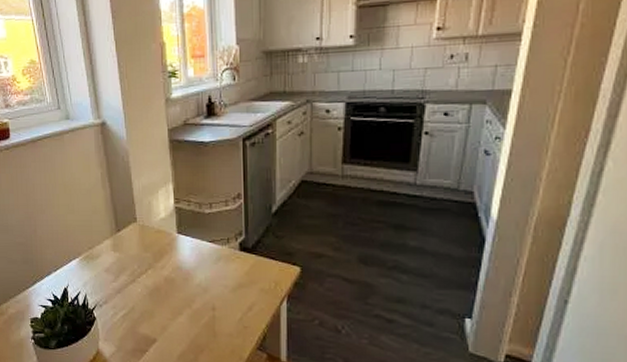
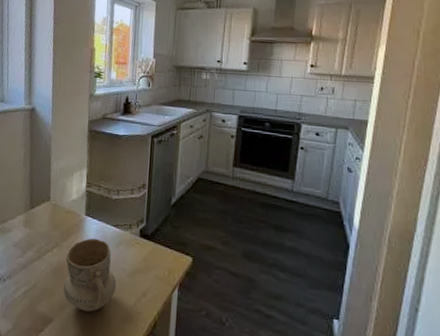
mug: none [161,256,219,330] -> present [63,238,117,312]

